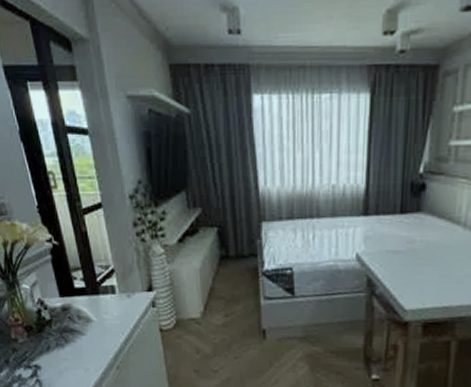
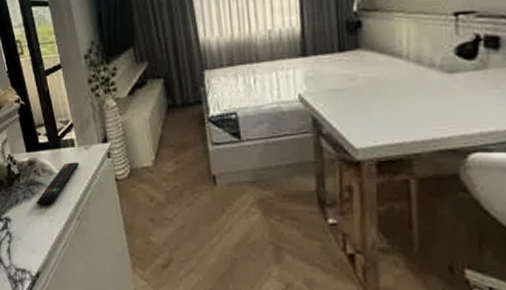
remote control: none [70,310,121,355] -> present [36,162,80,207]

